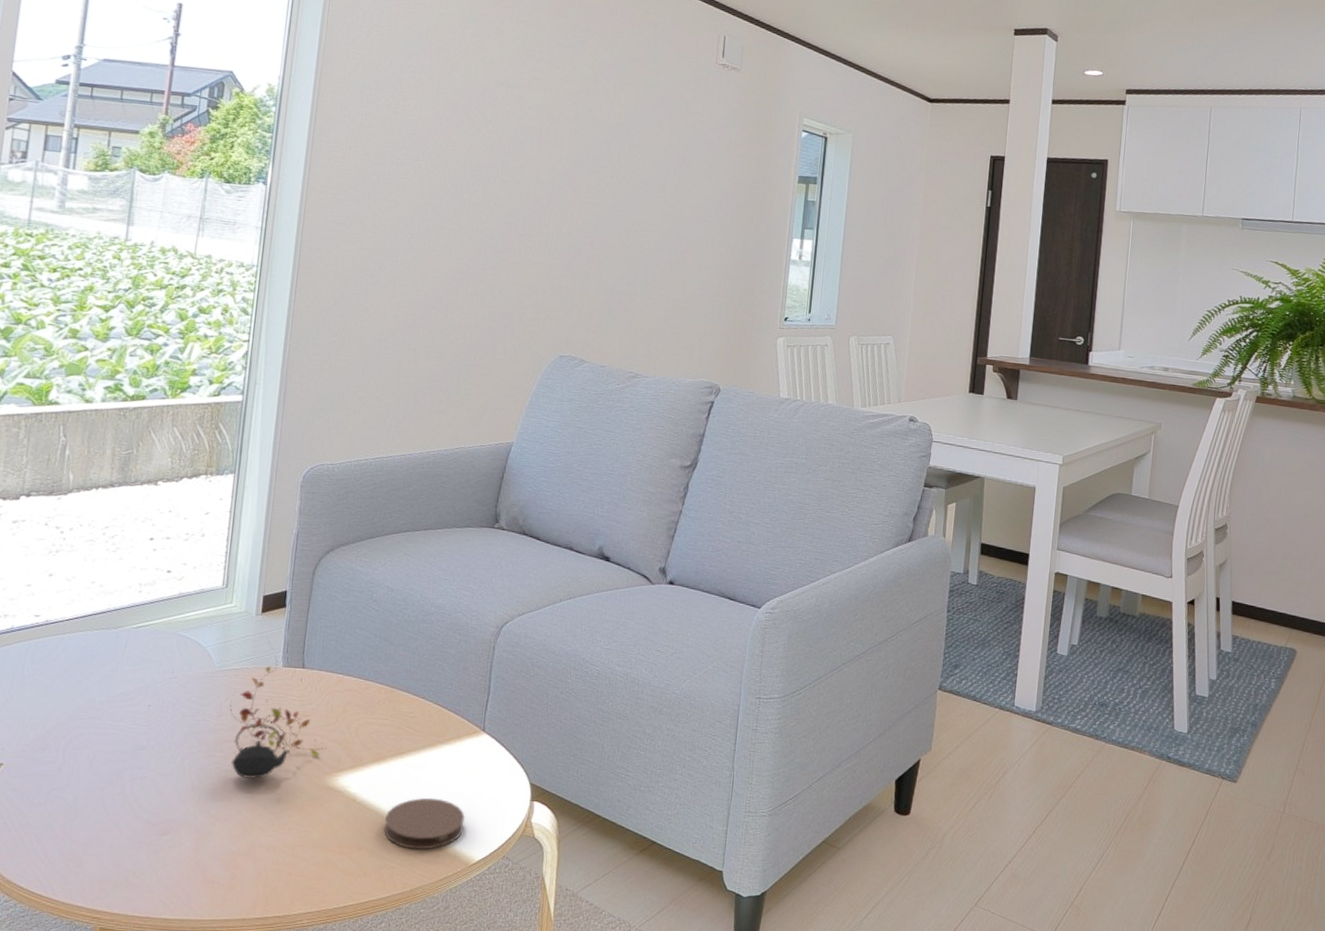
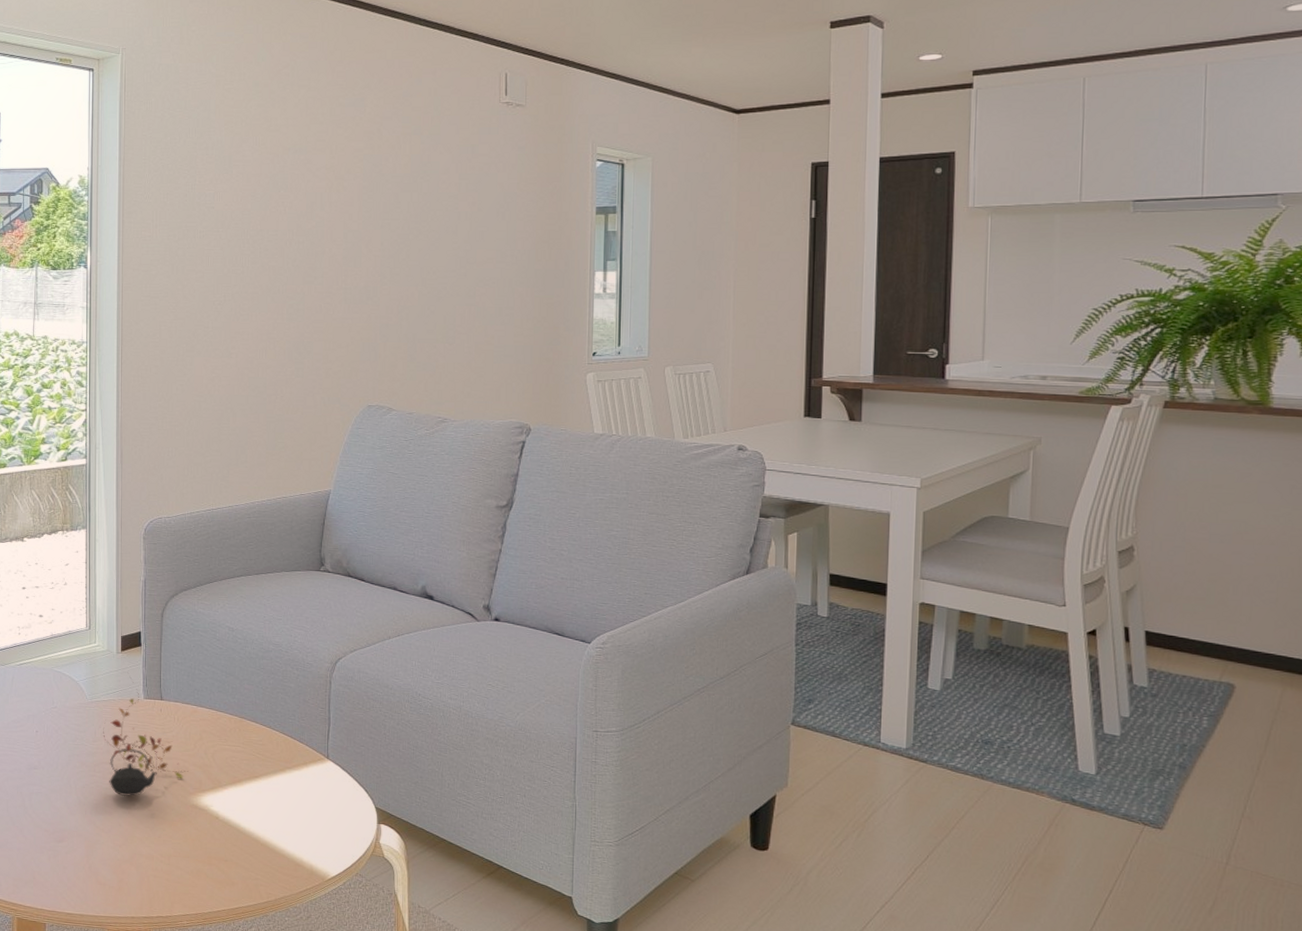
coaster: present [384,797,465,850] -> none [246,817,318,864]

